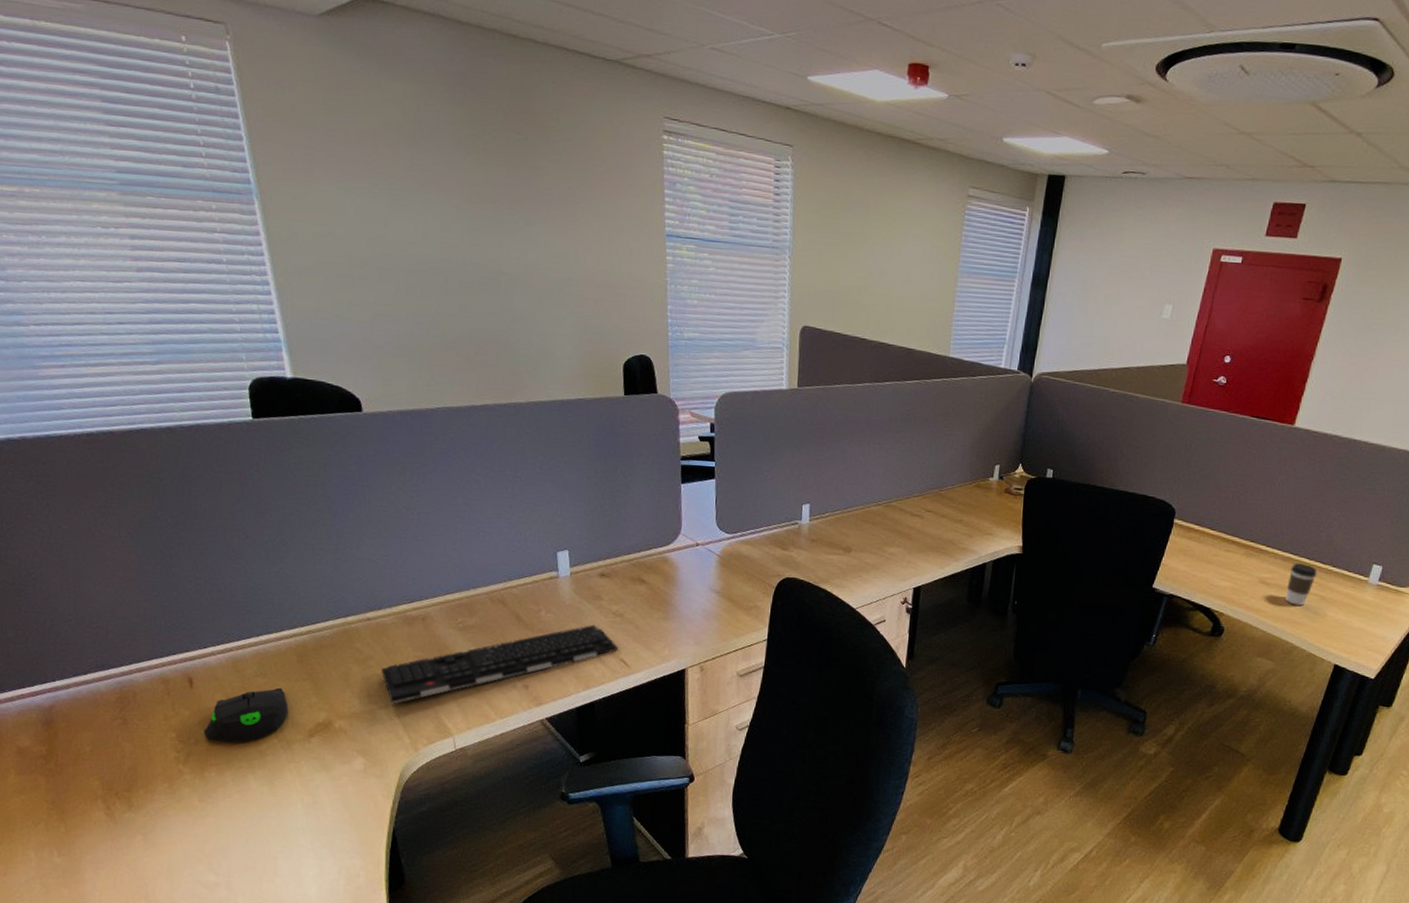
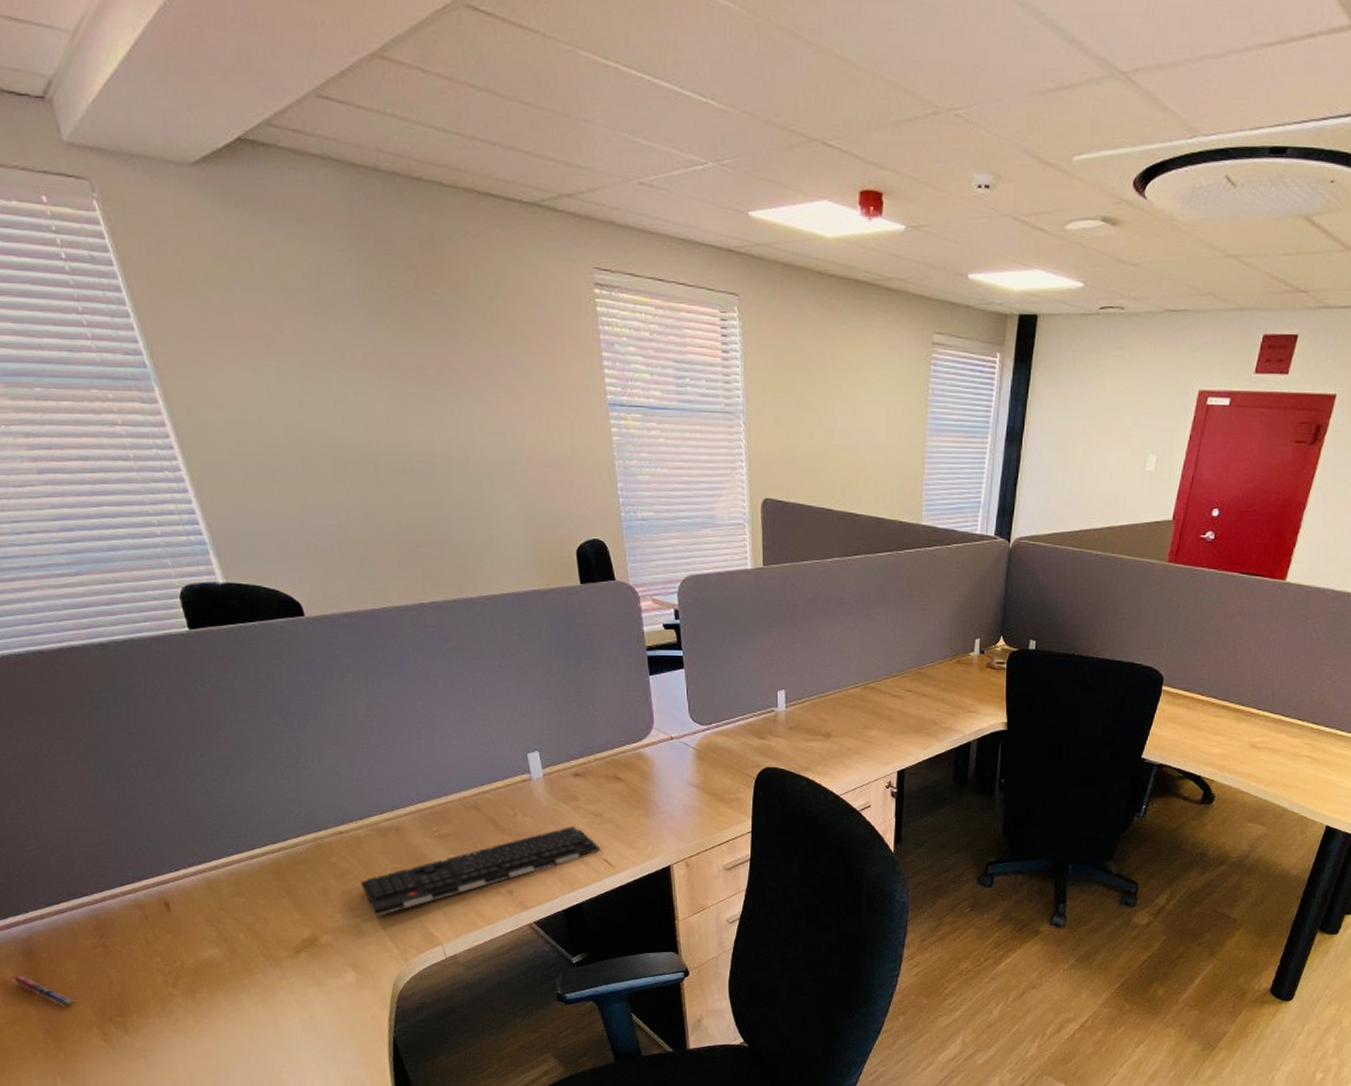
pen: none [28,744,85,778] -> present [12,976,75,1006]
computer mouse: present [203,687,288,743] -> none [188,906,272,964]
coffee cup: present [1285,563,1317,606] -> none [1277,725,1309,768]

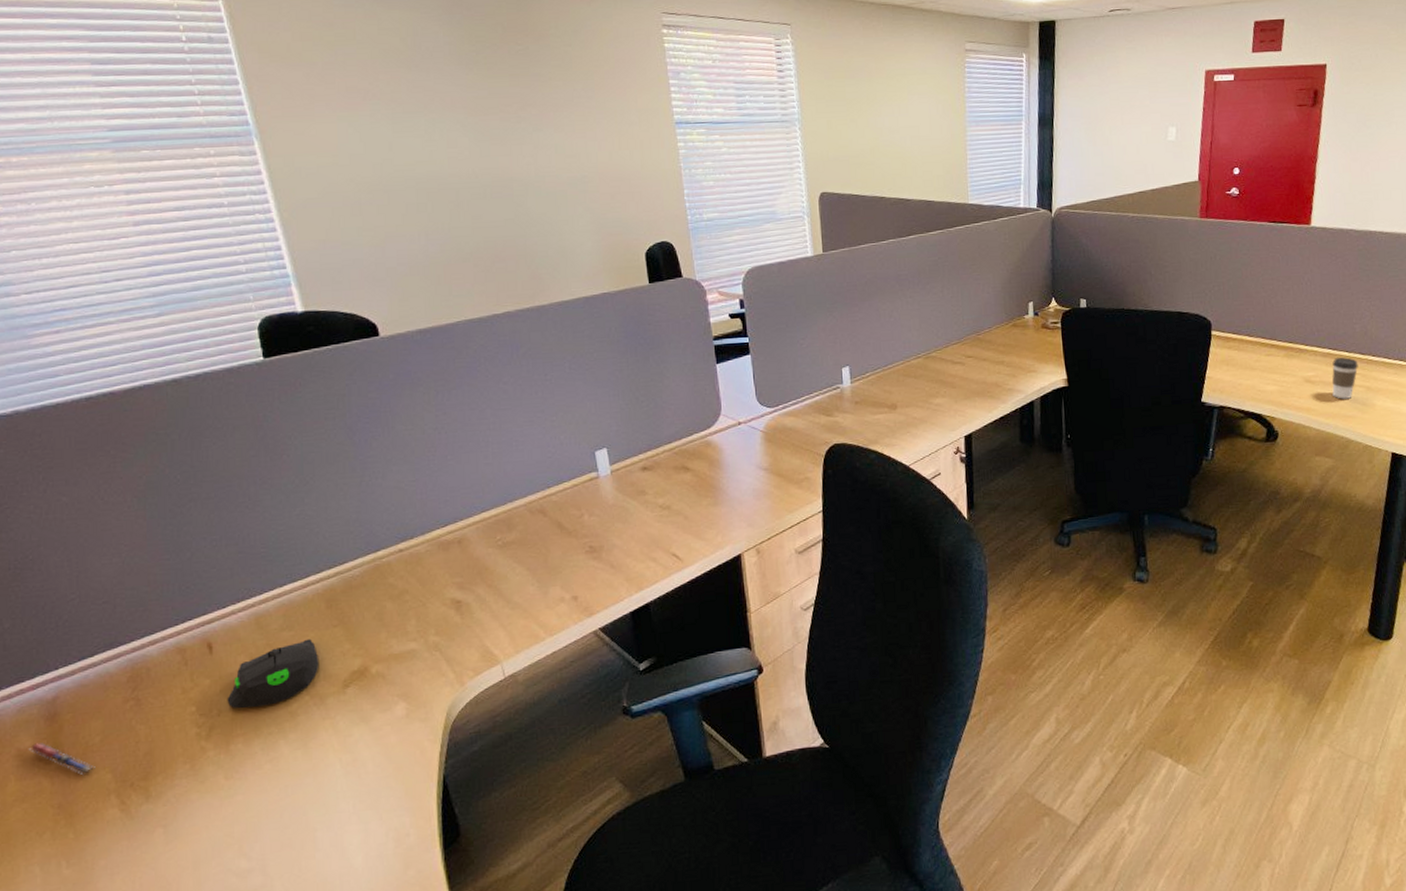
computer mouse: none [188,906,272,964] -> present [227,638,320,708]
keyboard: present [361,825,600,917] -> none [418,521,668,638]
coffee cup: none [1277,725,1309,768] -> present [1332,357,1359,399]

